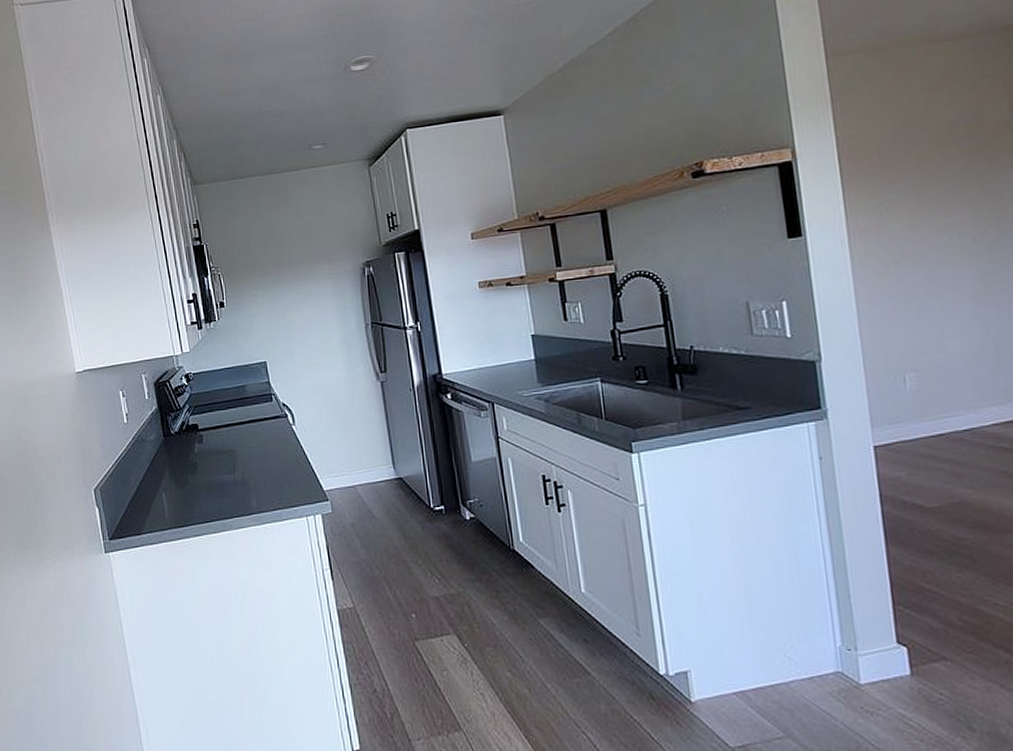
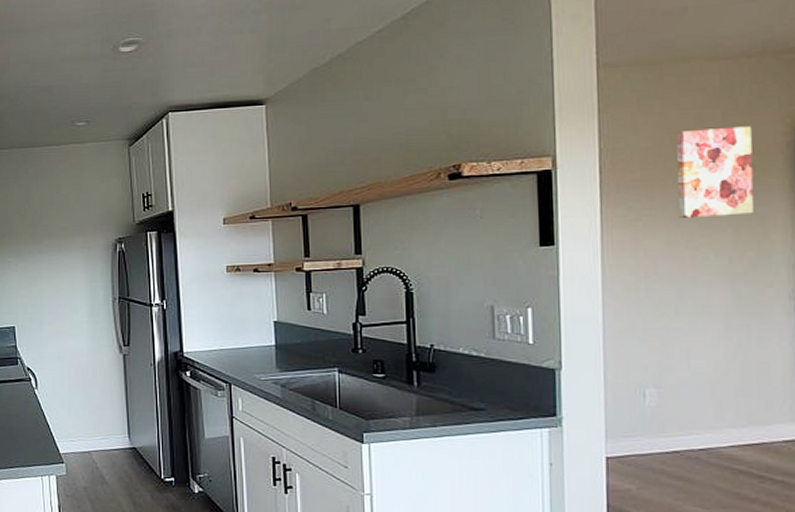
wall art: none [908,104,990,201] -> present [676,126,754,219]

